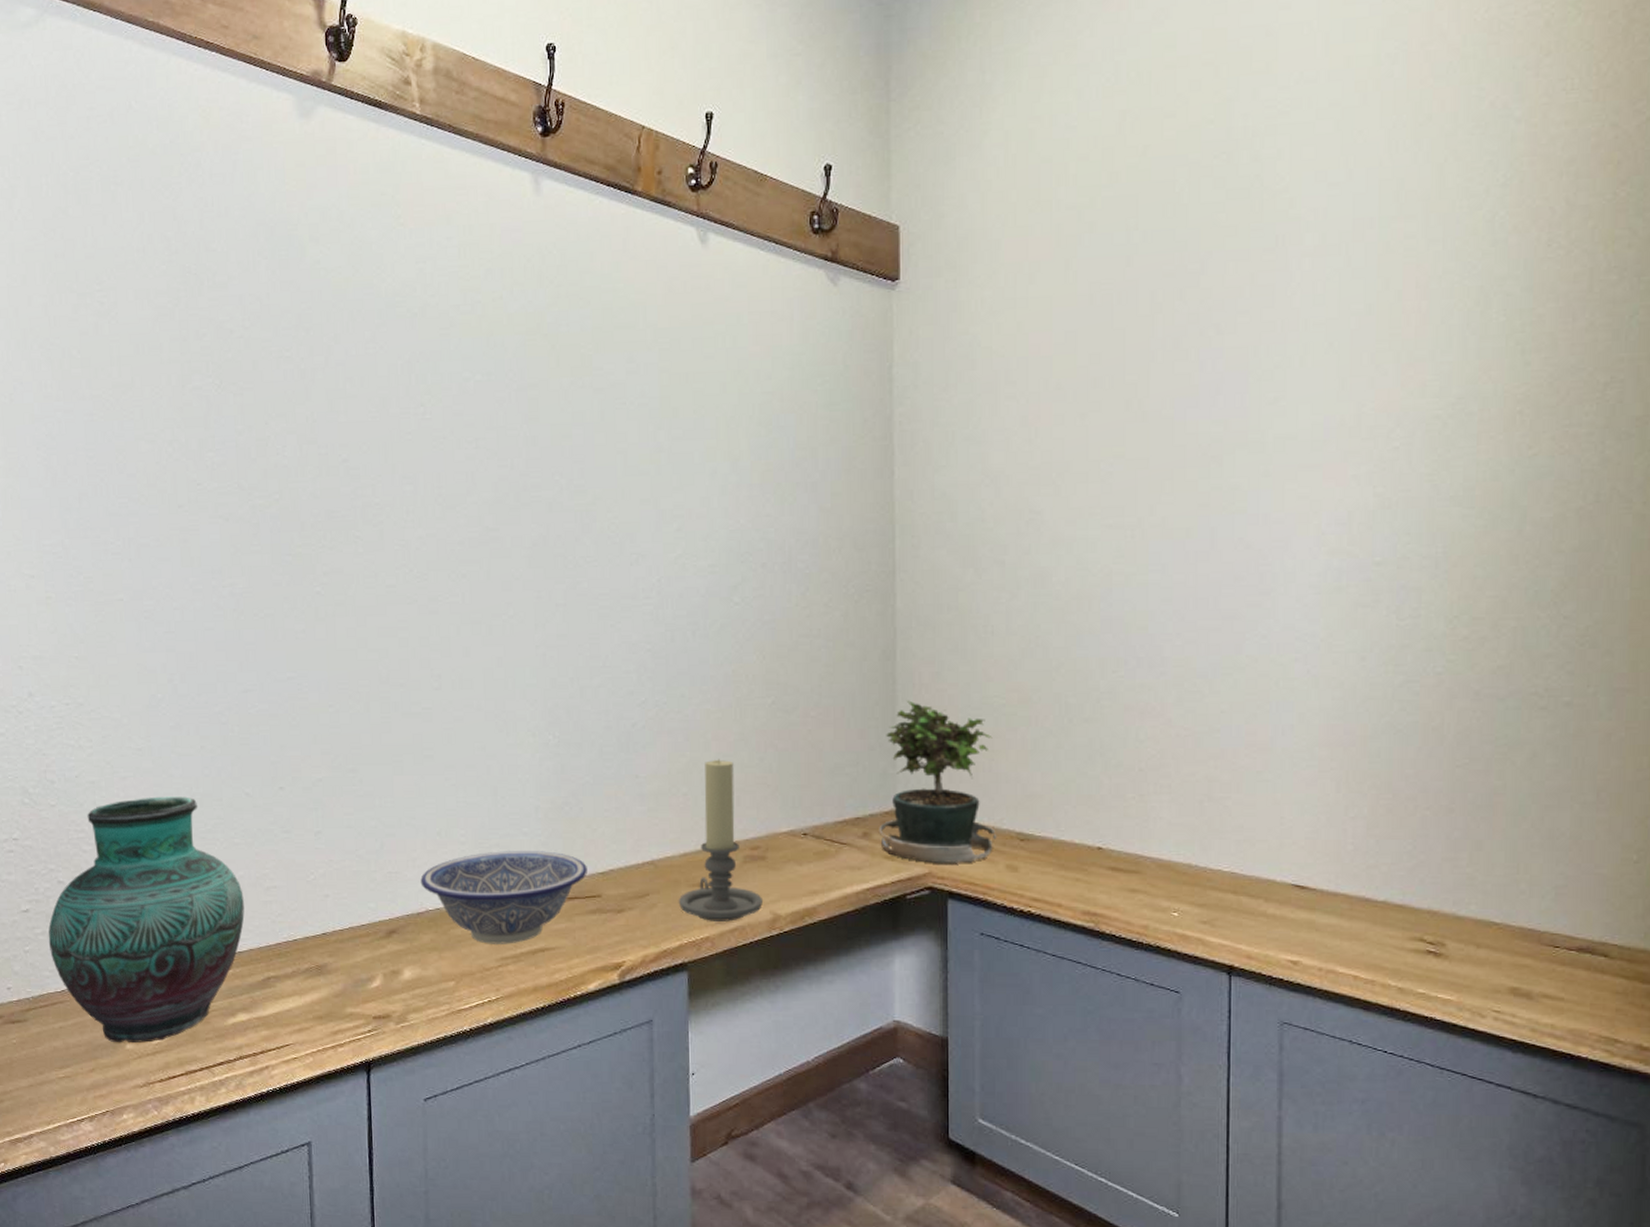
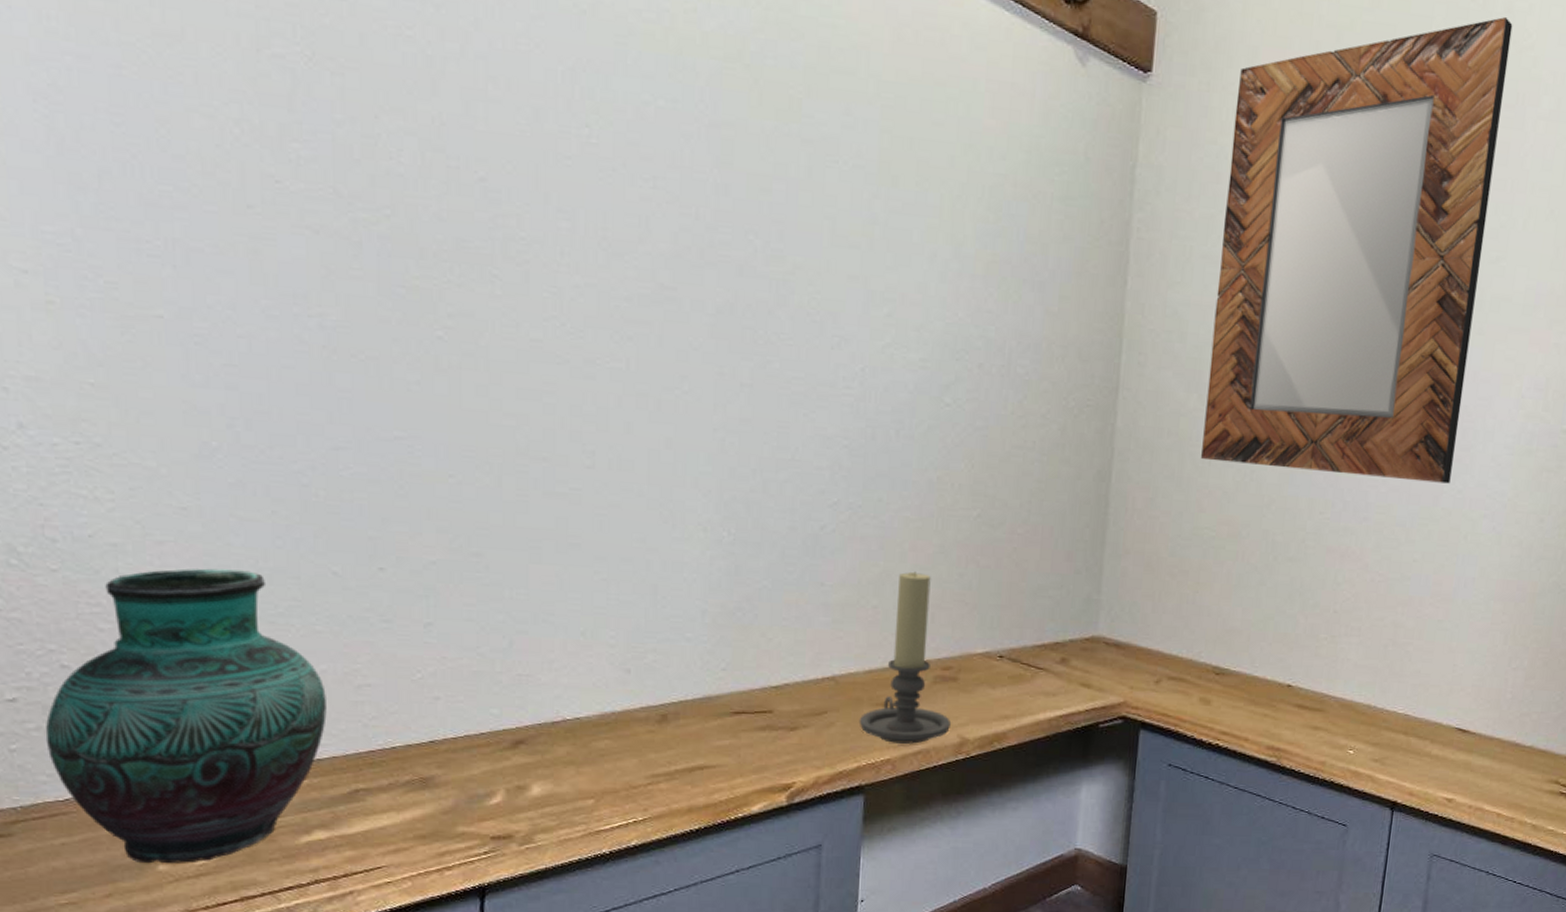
decorative bowl: present [420,851,587,944] -> none [557,657,759,761]
potted plant: present [878,700,997,864] -> none [1077,525,1199,694]
home mirror: none [983,165,1262,631] -> present [1201,16,1513,484]

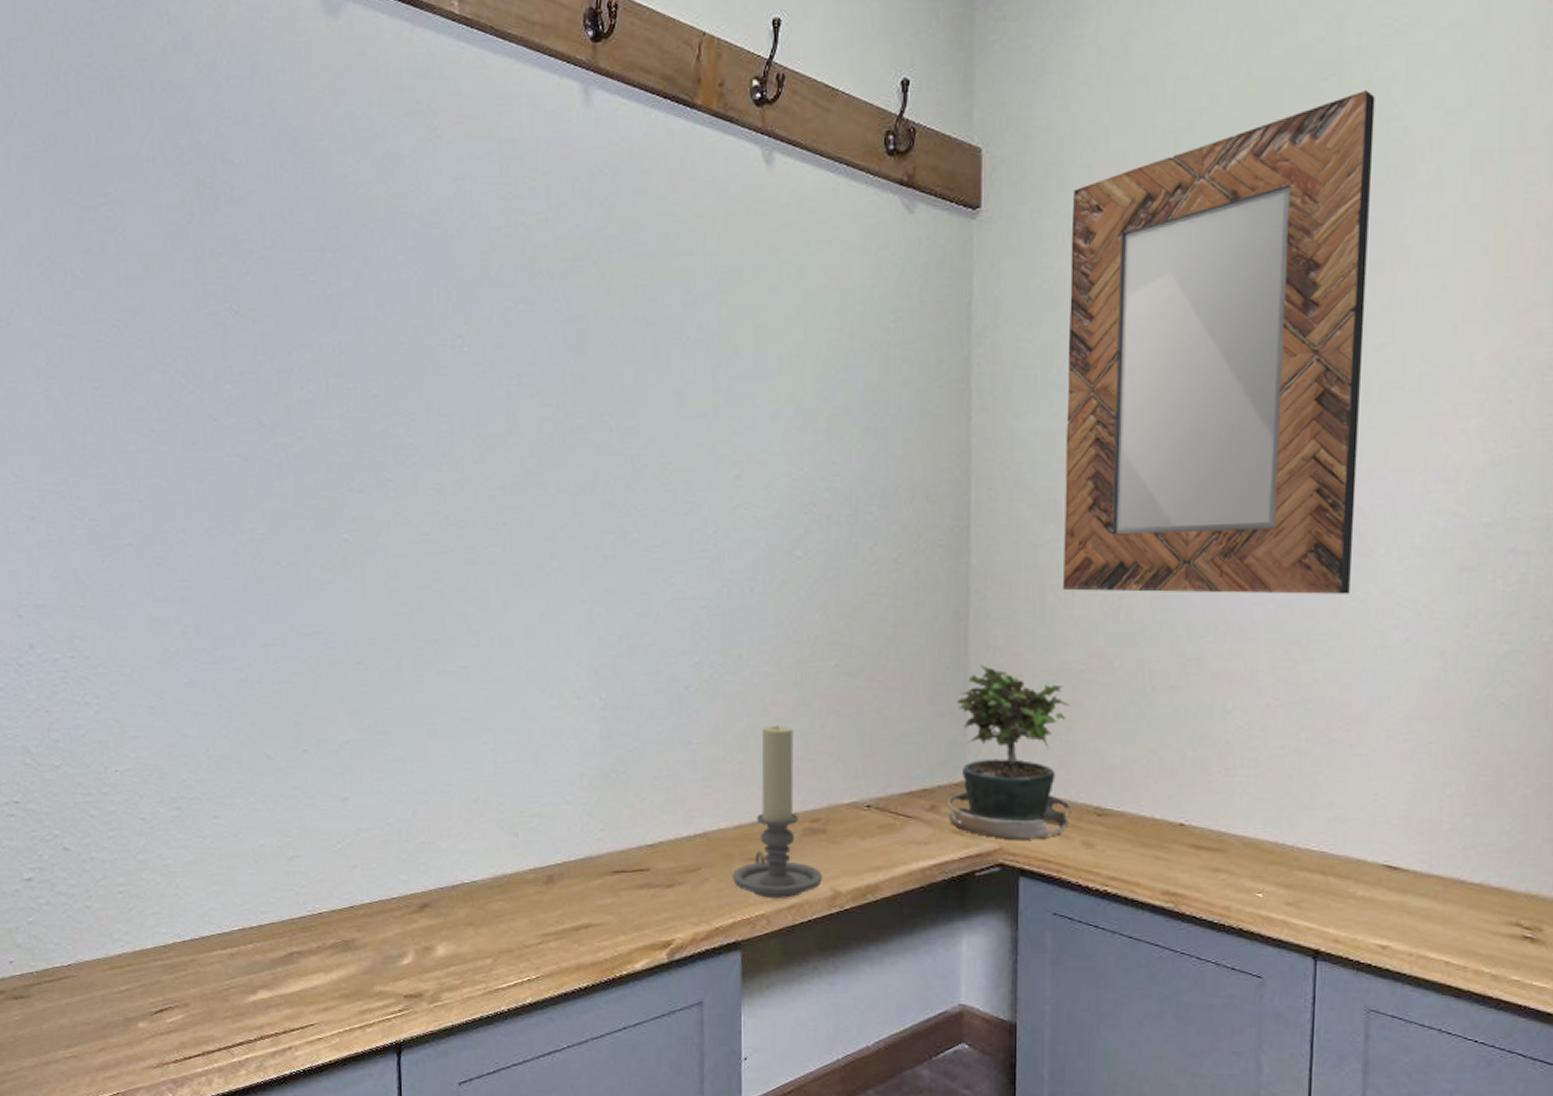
vase: present [45,568,327,864] -> none [53,758,266,1021]
potted plant: none [1077,525,1199,694] -> present [947,664,1073,840]

